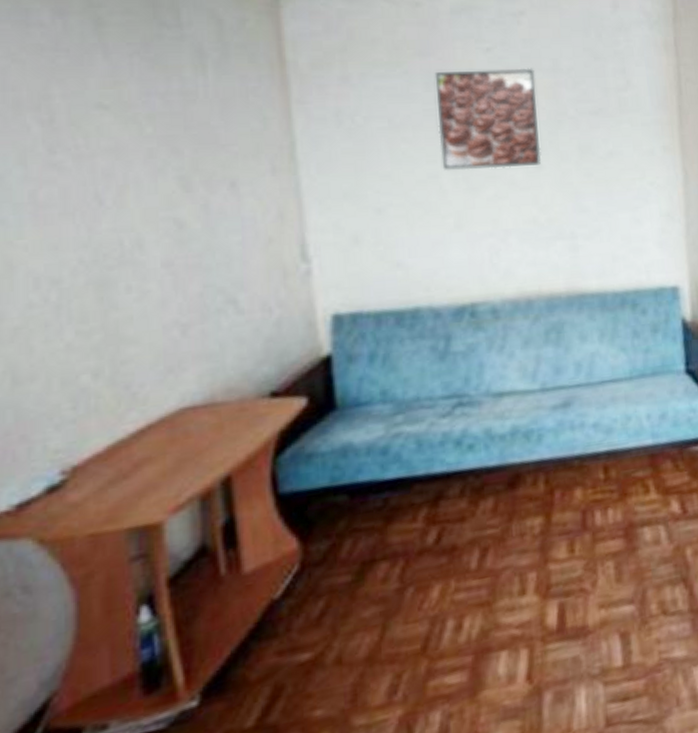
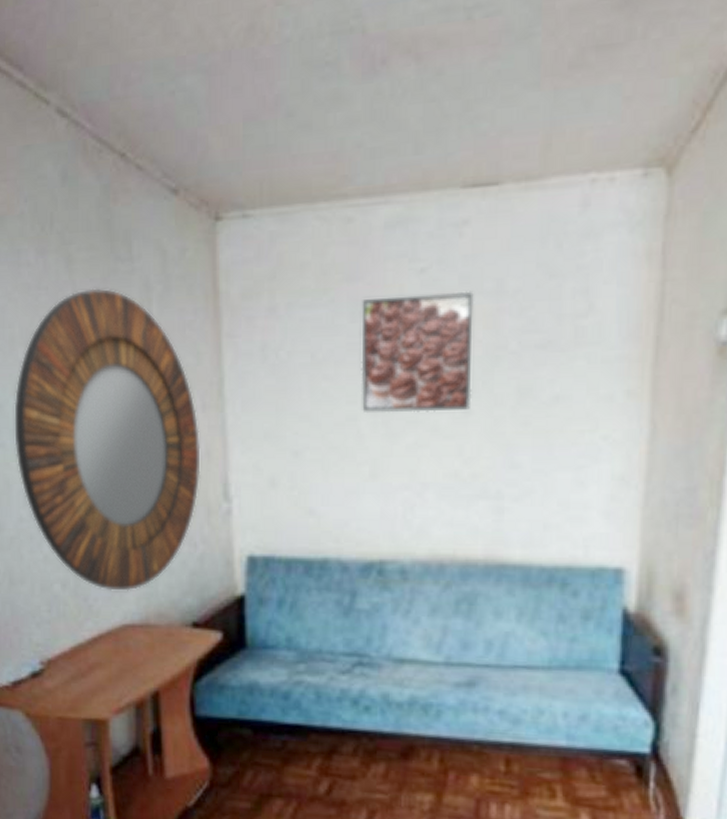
home mirror: none [20,52,273,373] -> present [14,288,201,591]

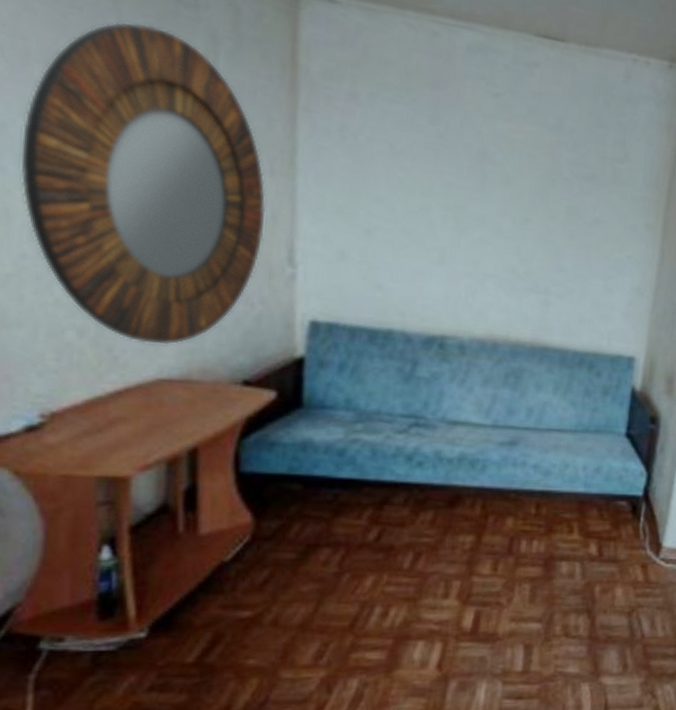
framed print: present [361,291,474,413] -> none [435,107,538,219]

